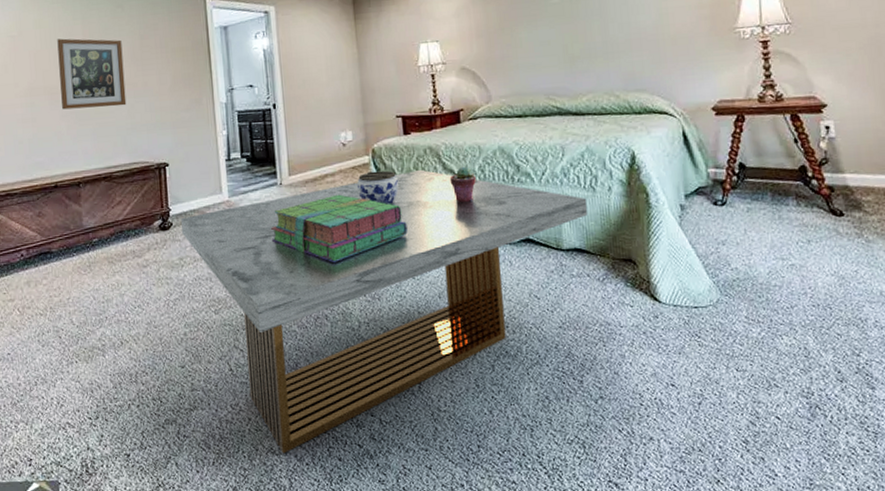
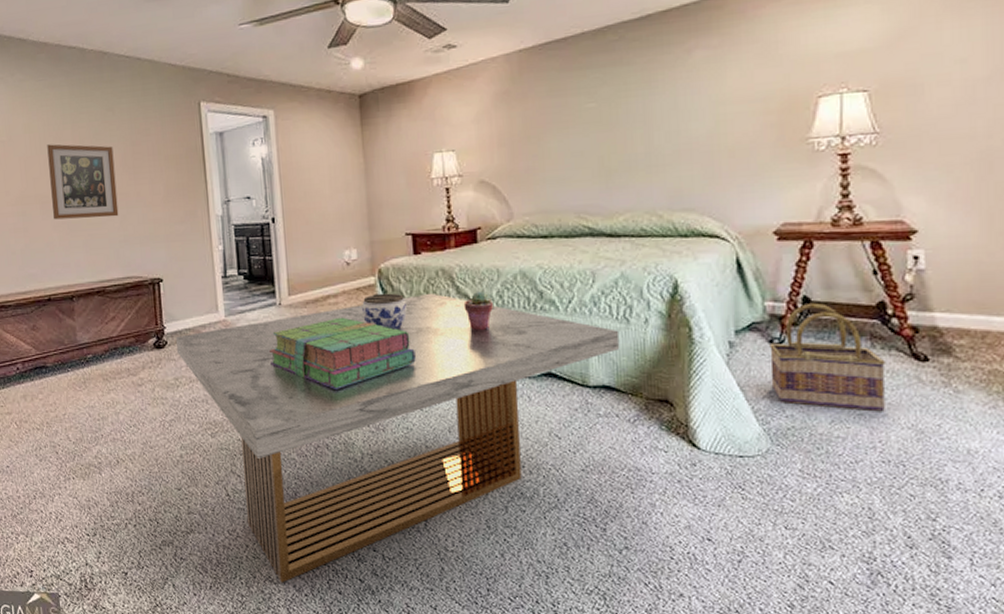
basket: none [714,168,812,262] -> present [769,302,885,412]

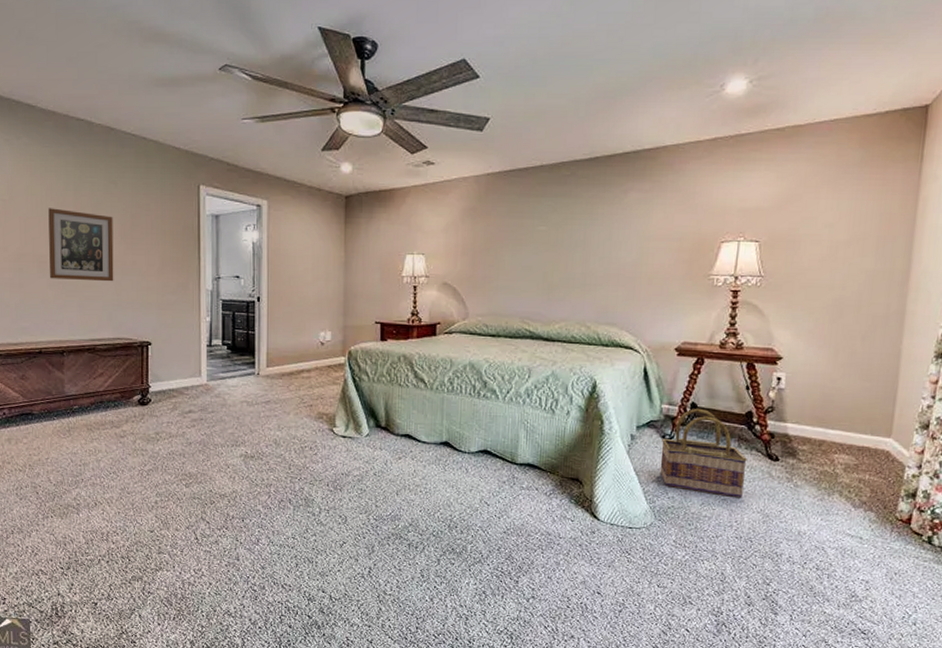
coffee table: present [176,293,620,583] -> none [159,375,546,617]
stack of books: present [269,317,416,389] -> none [245,390,374,452]
jar: present [362,293,407,330] -> none [331,372,370,404]
potted succulent: present [463,291,493,331] -> none [419,376,444,411]

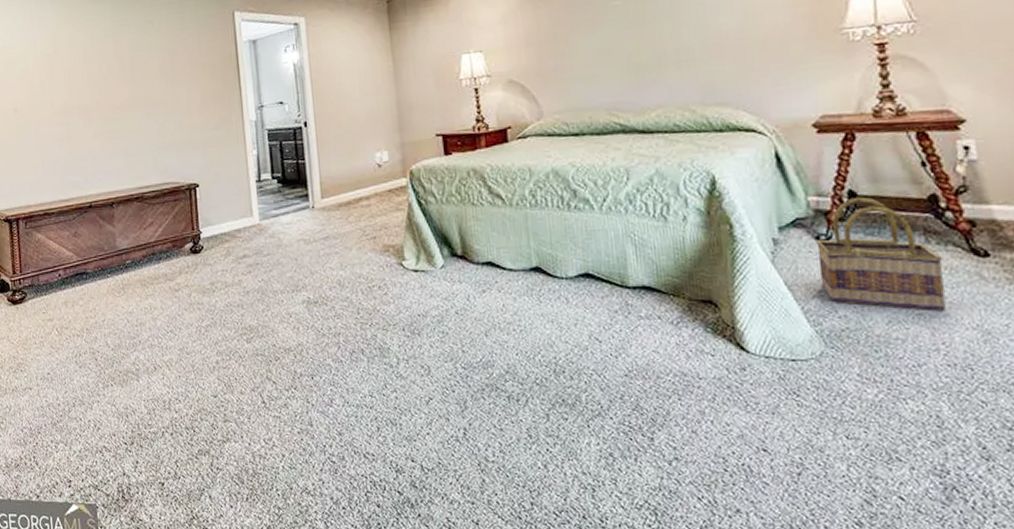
wall art: present [48,208,114,282] -> none [90,56,157,129]

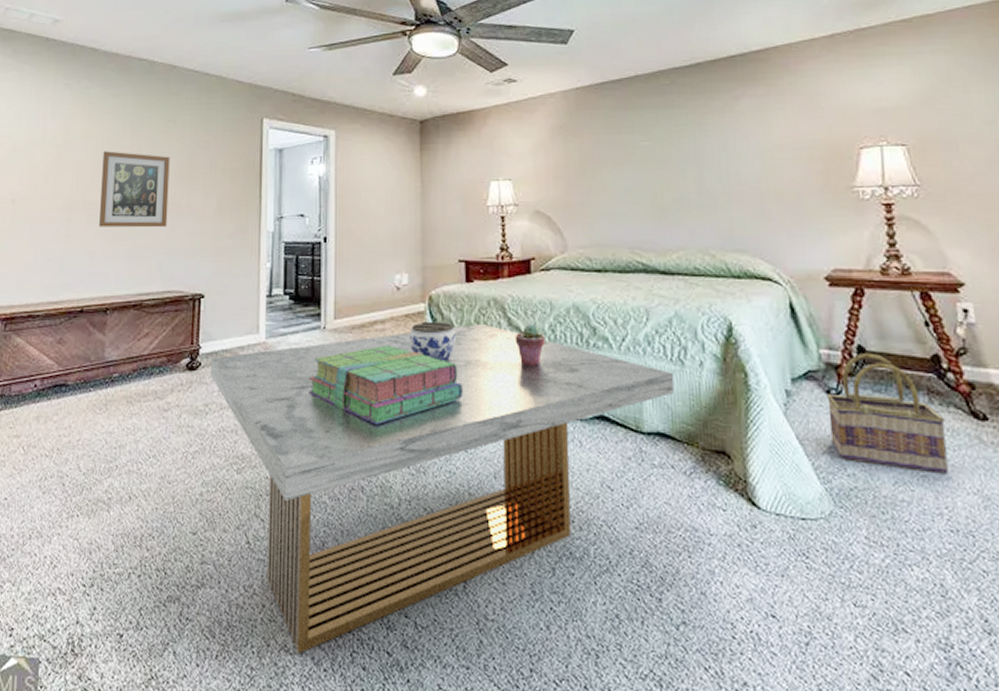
wall art: none [90,56,157,129] -> present [99,151,170,228]
coffee table: none [212,193,659,495] -> present [210,323,675,654]
stack of books: none [303,219,450,293] -> present [309,345,463,424]
jar: none [394,194,439,231] -> present [410,321,456,361]
potted succulent: none [496,190,526,232] -> present [515,323,545,367]

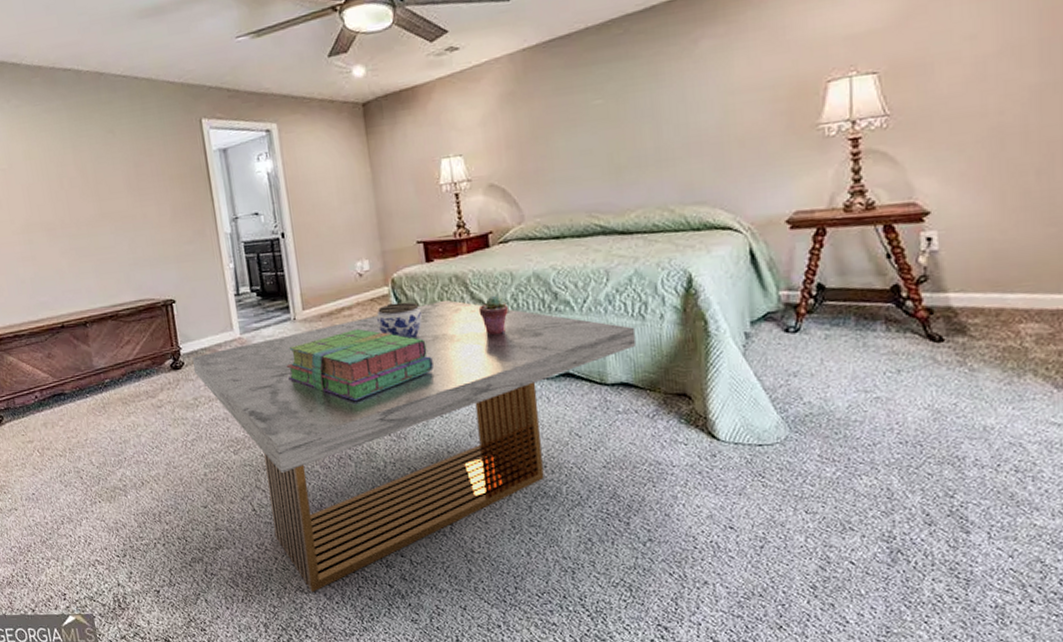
wall art: present [99,151,170,228] -> none [49,168,127,246]
basket: present [827,352,949,474] -> none [785,289,901,394]

